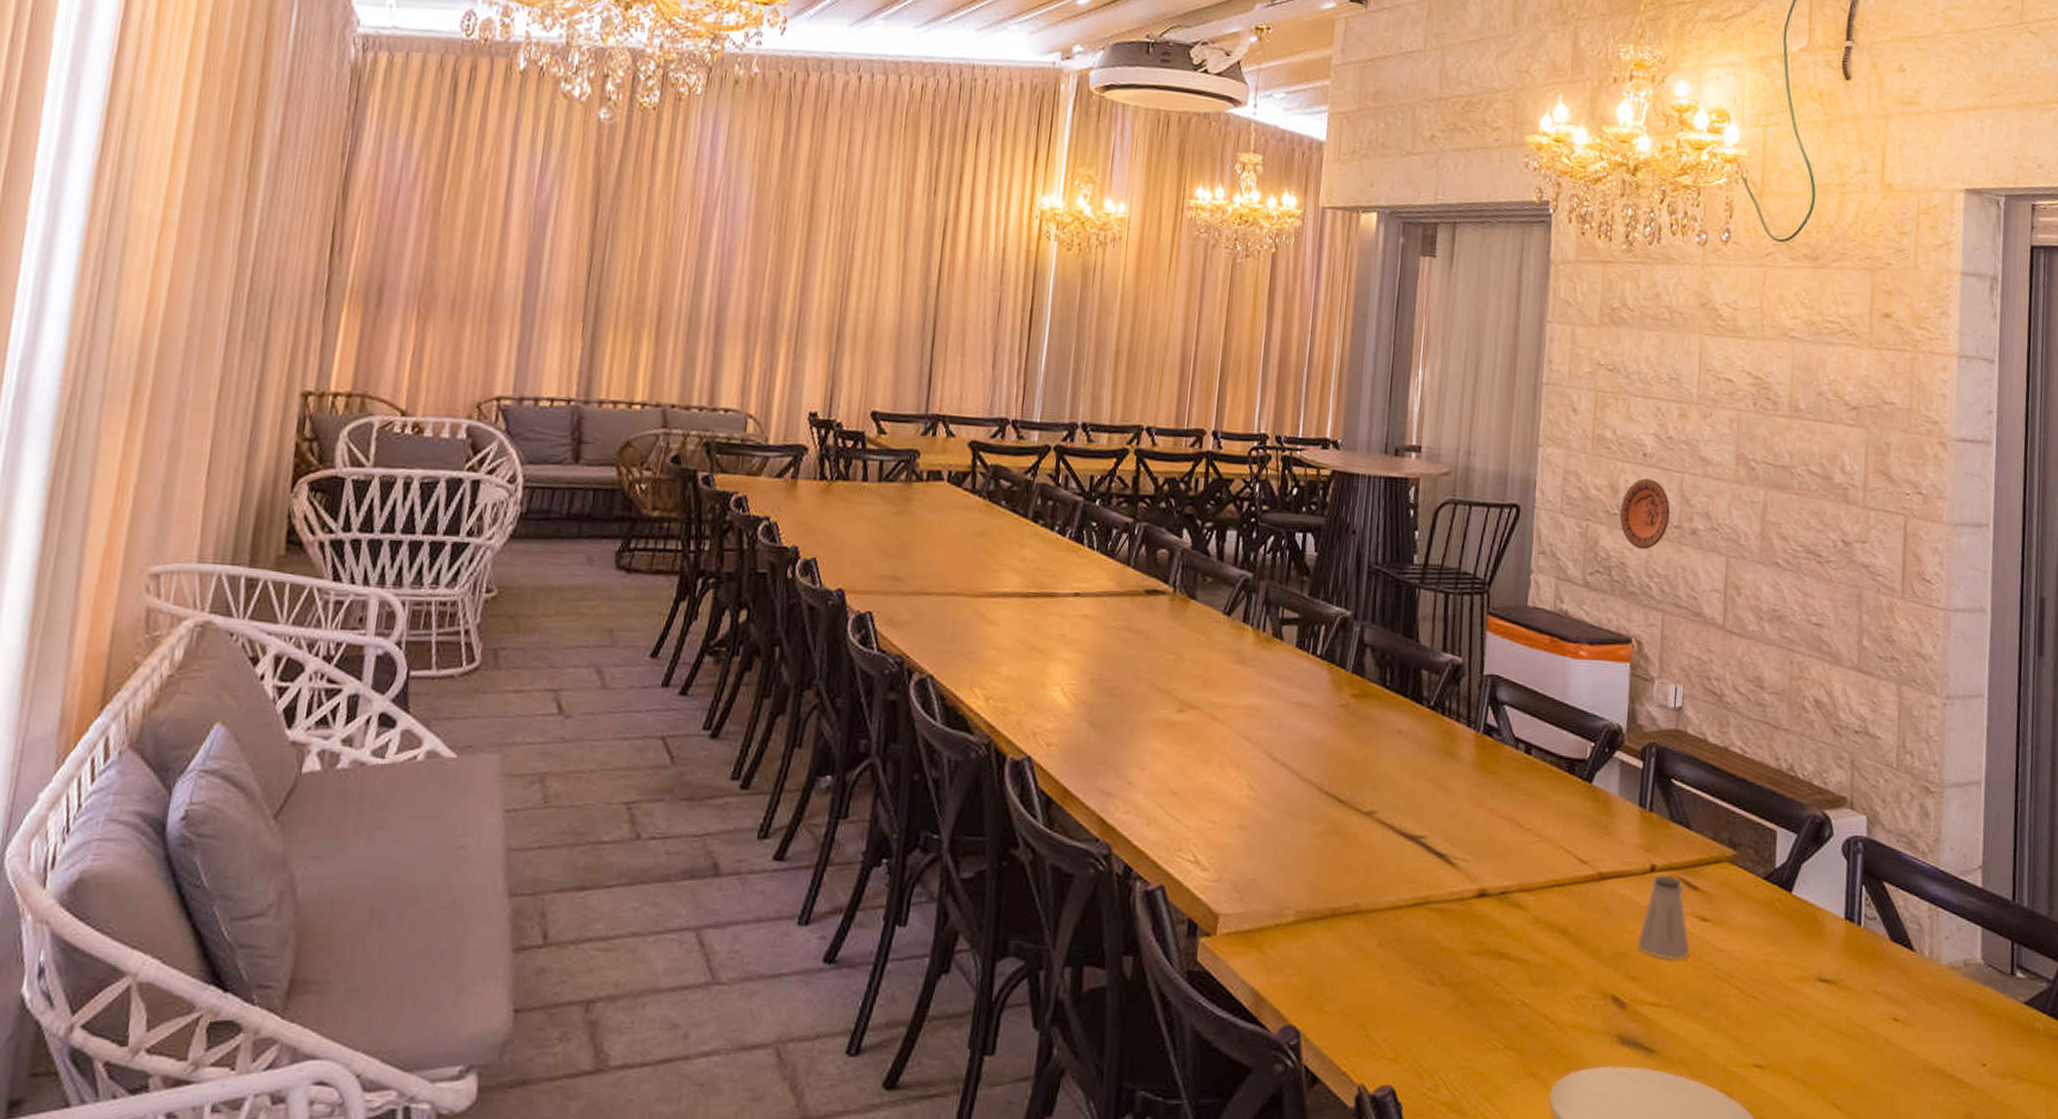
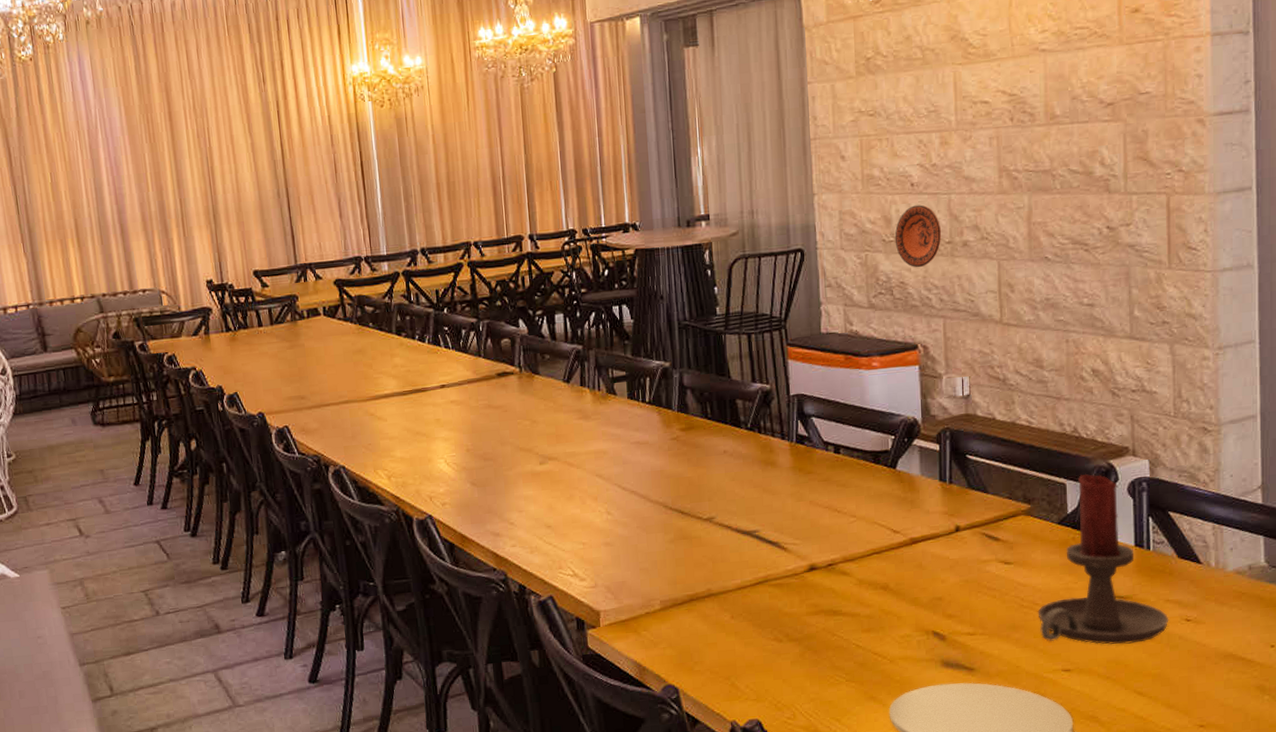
saltshaker: present [1638,875,1690,960] -> none [950,532,997,598]
candle holder: none [1732,822,1876,1041] -> present [1037,473,1169,644]

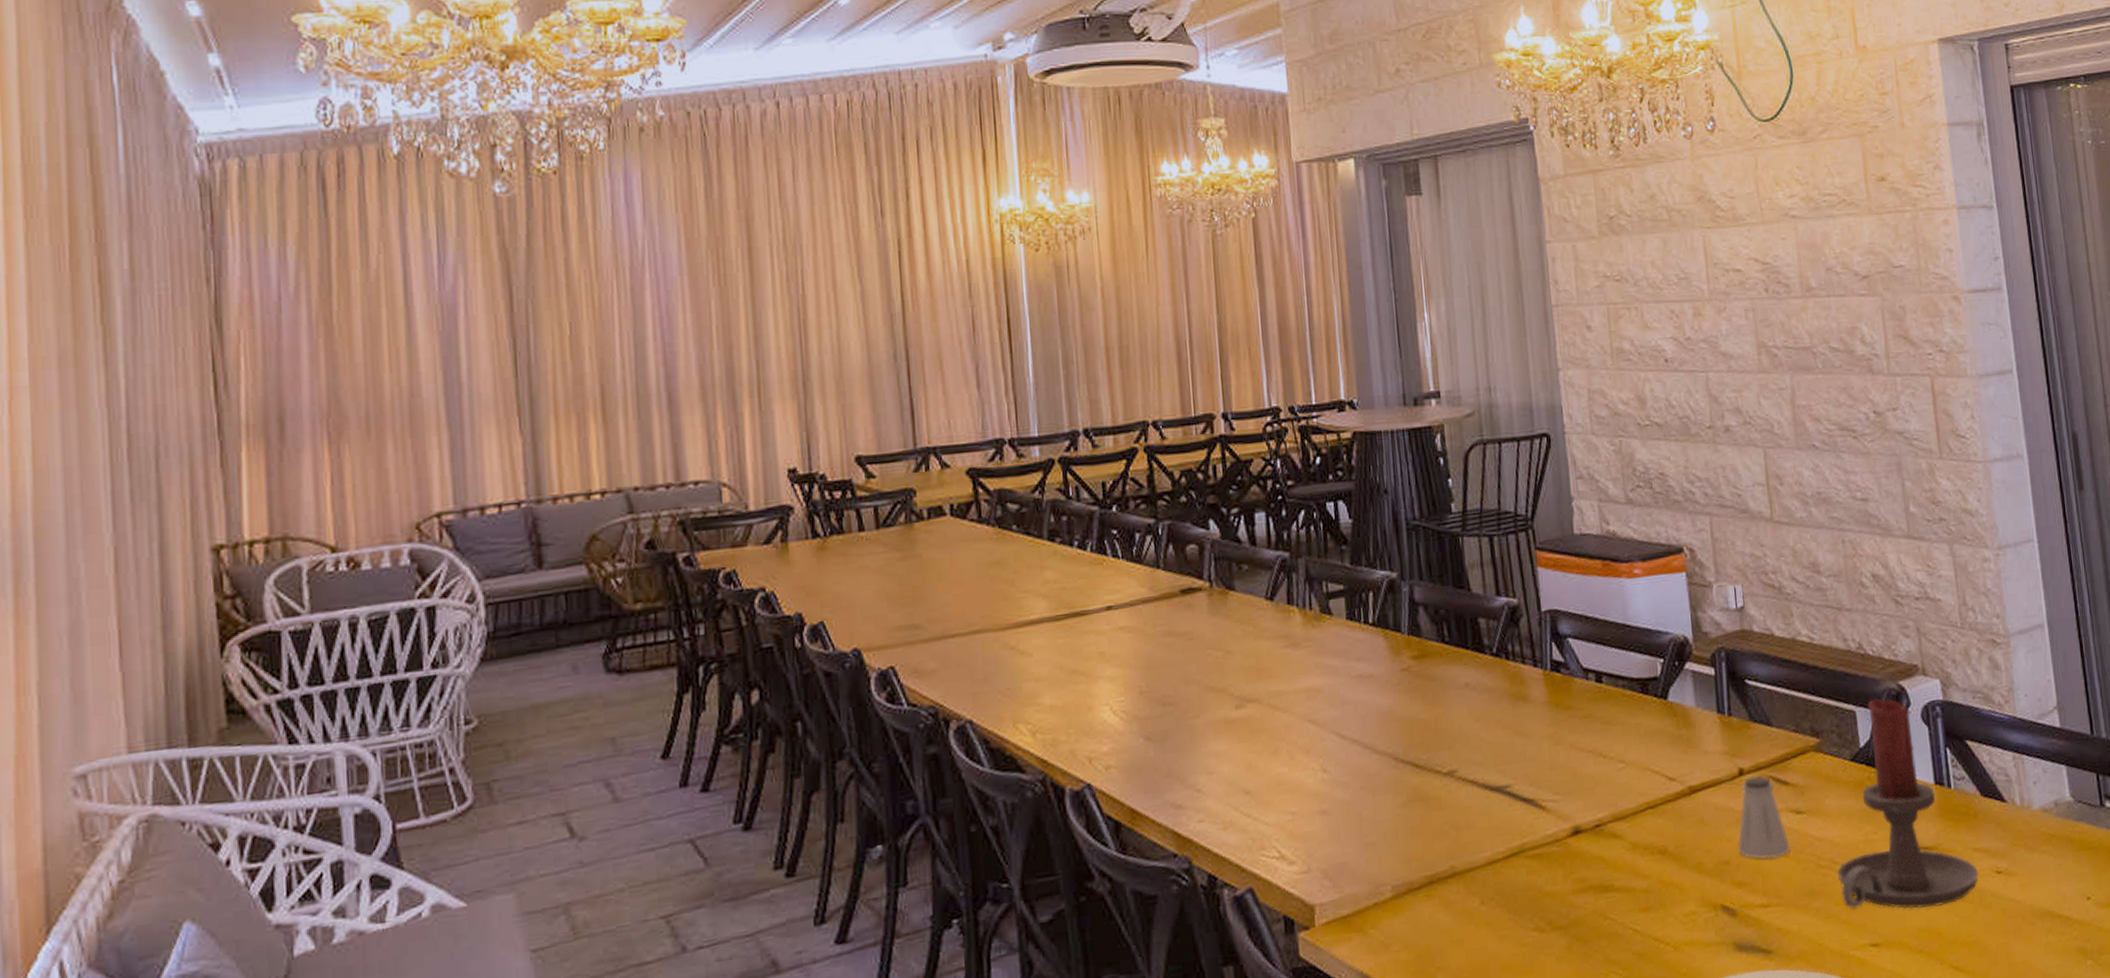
decorative plate: present [894,205,942,268] -> none [1650,383,1702,457]
saltshaker: none [950,532,997,598] -> present [1738,775,1791,859]

